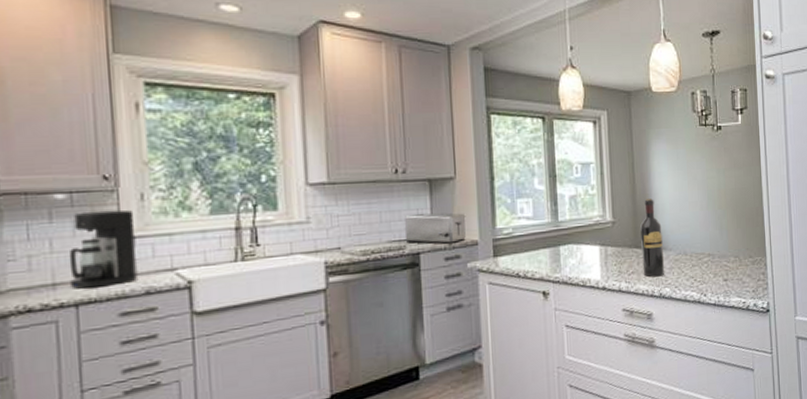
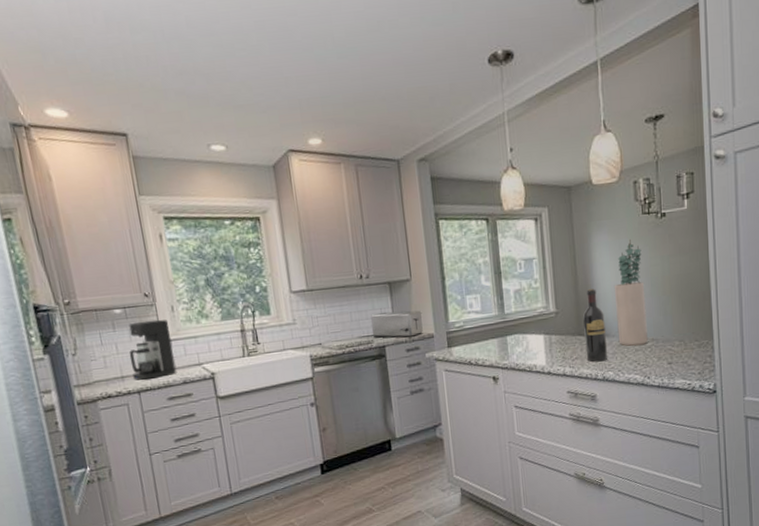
vase: none [671,150,704,261] -> present [614,240,648,346]

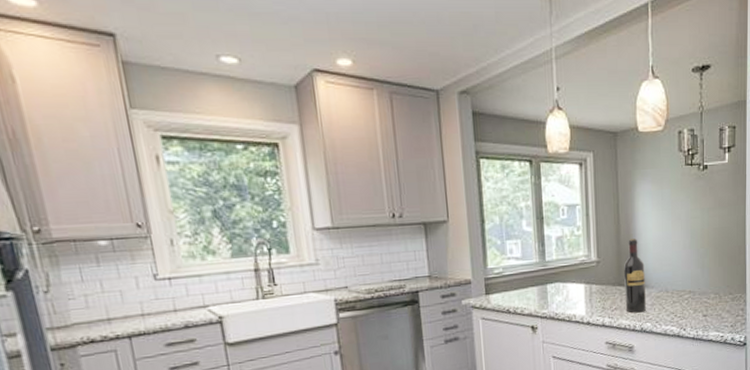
coffee maker: present [128,319,176,381] -> none [117,254,176,324]
toaster: present [371,310,423,339] -> none [403,254,460,284]
vase: present [614,240,648,346] -> none [655,190,685,298]

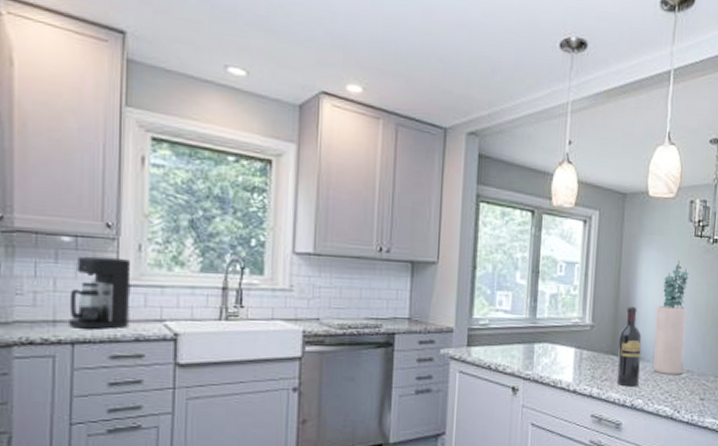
coffee maker: none [117,254,176,324] -> present [69,256,131,330]
vase: none [655,190,685,298] -> present [652,261,689,375]

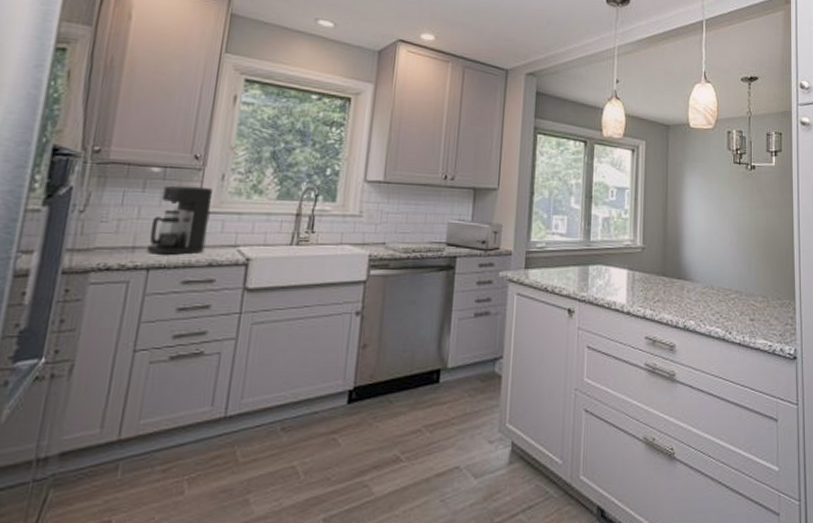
toaster: none [382,293,443,329] -> present [444,218,502,252]
wine bottle: present [616,306,642,387] -> none [668,229,691,308]
vase: present [652,261,689,375] -> none [702,186,732,295]

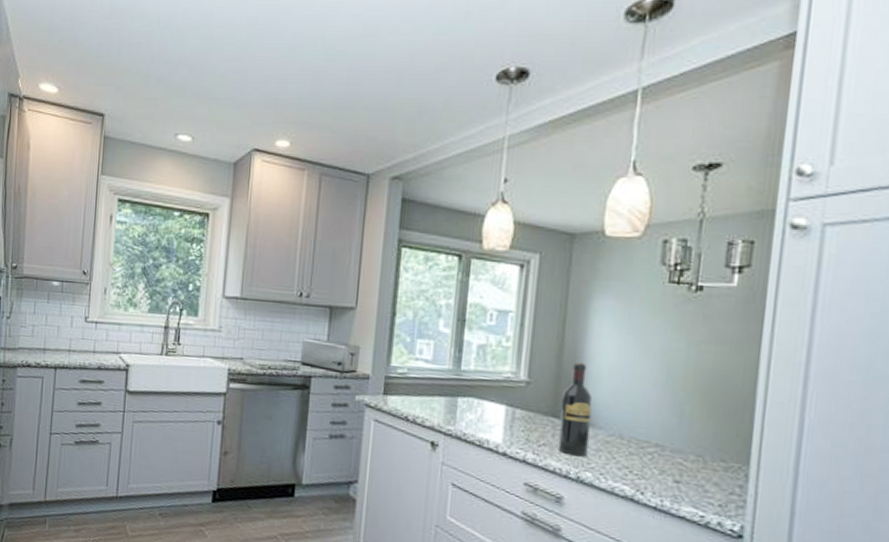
coffee maker: present [147,185,214,256] -> none [54,297,99,358]
wine bottle: none [668,229,691,308] -> present [558,362,593,457]

